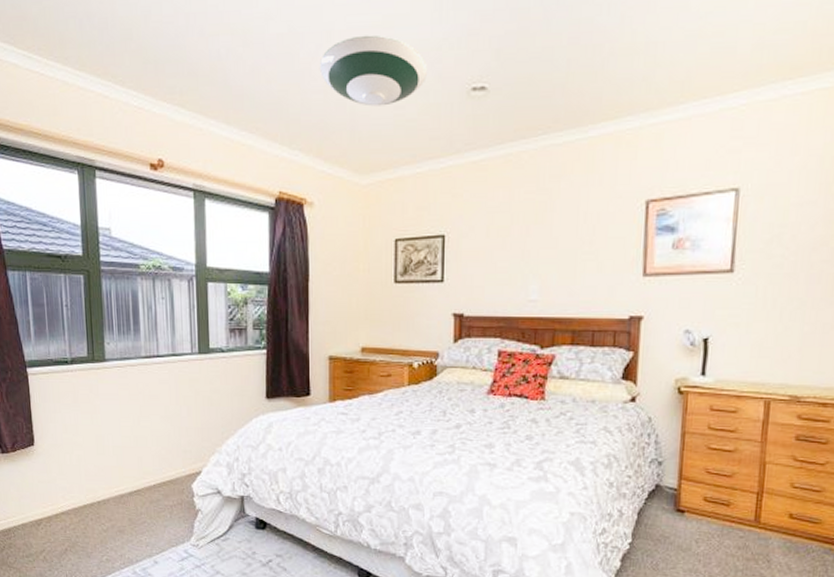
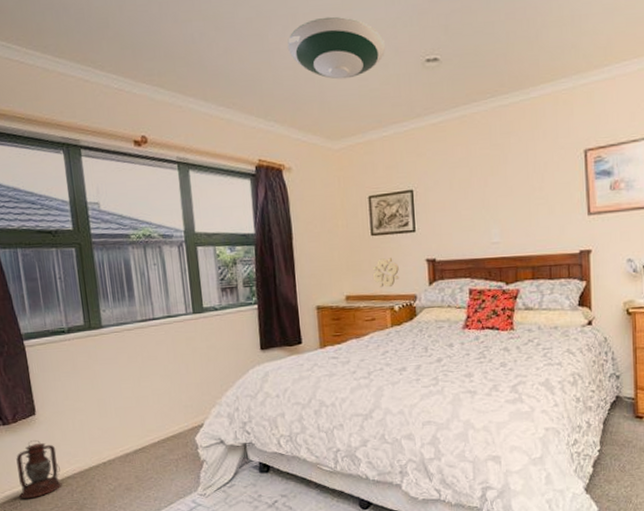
lantern: none [13,472,56,531] -> present [16,440,62,499]
wall ornament: none [392,309,422,342] -> present [372,258,399,288]

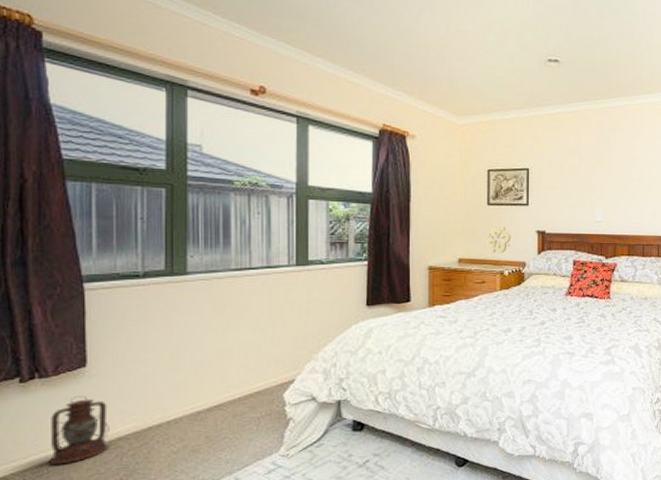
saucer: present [288,16,385,80] -> none [423,8,512,65]

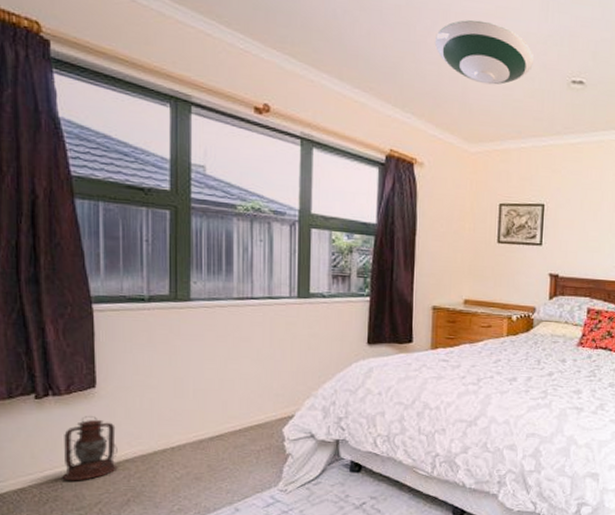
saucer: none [423,8,512,65] -> present [435,20,534,85]
wall ornament: present [486,227,511,254] -> none [494,267,521,297]

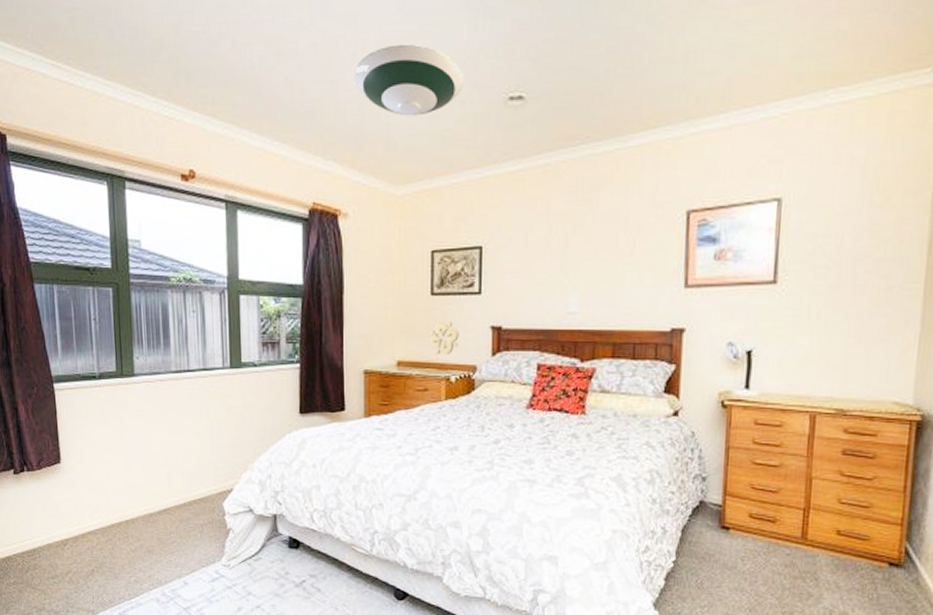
lantern: present [62,416,118,481] -> none [38,490,83,551]
wall ornament: none [494,267,521,297] -> present [429,322,459,355]

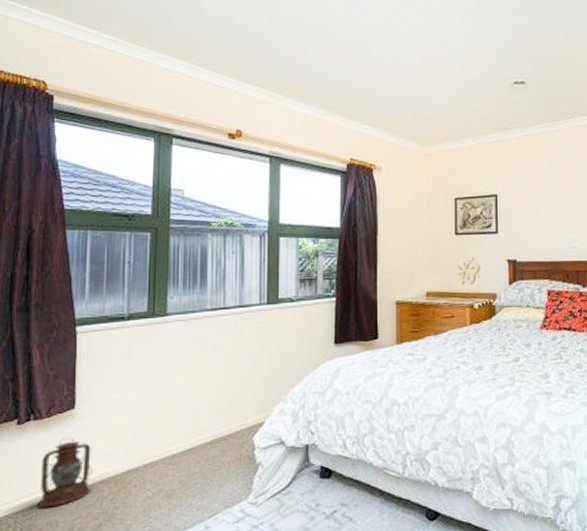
lantern: none [38,490,83,551] -> present [37,438,92,508]
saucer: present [355,44,463,116] -> none [388,39,477,93]

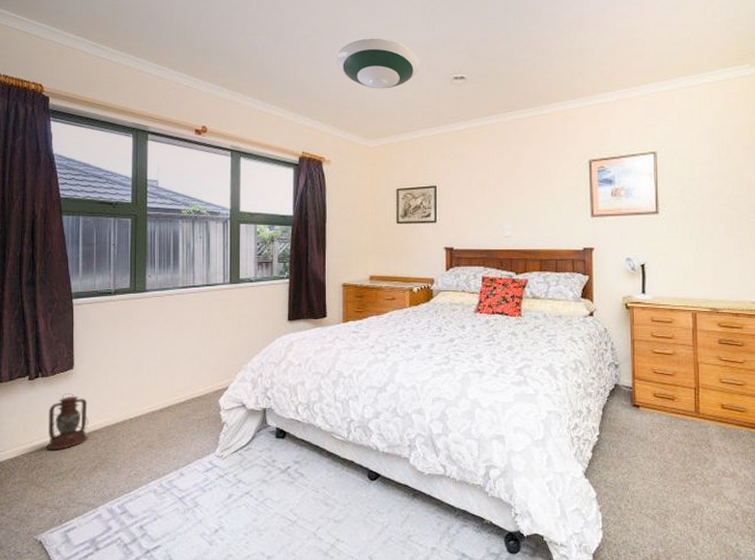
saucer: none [388,39,477,93] -> present [337,38,419,89]
wall ornament: present [454,257,481,286] -> none [395,244,420,271]

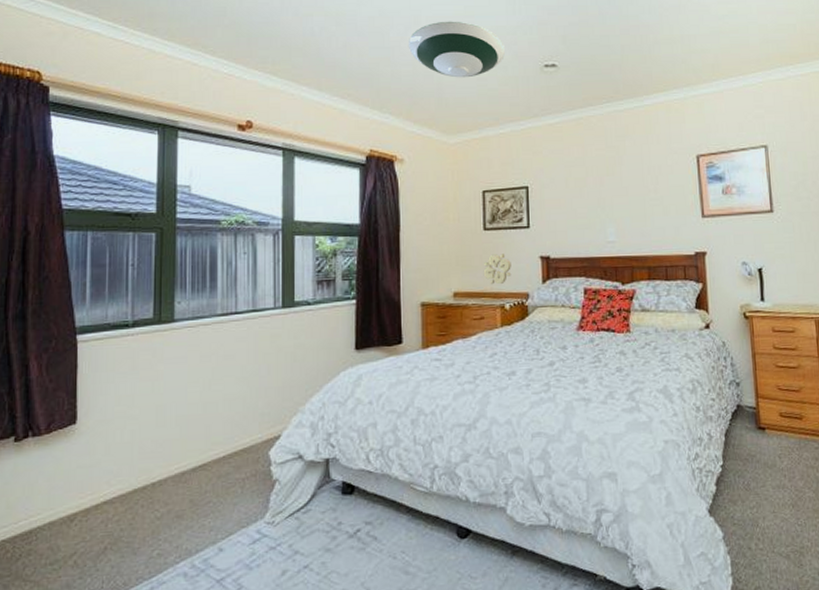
lantern: present [46,393,89,450] -> none [37,455,96,532]
wall ornament: none [395,244,420,271] -> present [483,254,512,285]

